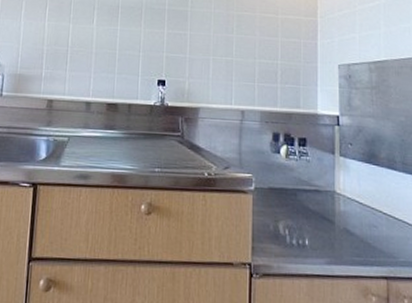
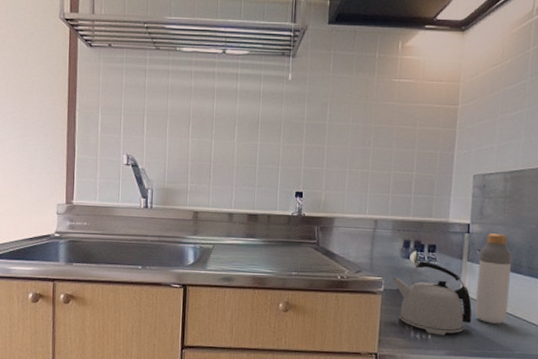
kettle: none [262,156,350,241] -> present [391,261,472,335]
bottle: none [352,126,386,227] -> present [475,233,513,324]

